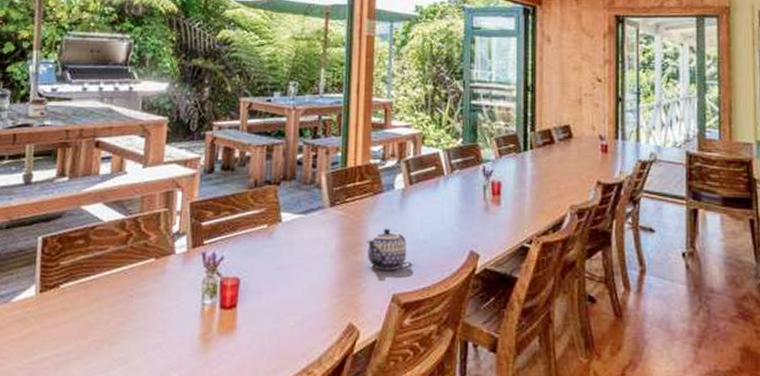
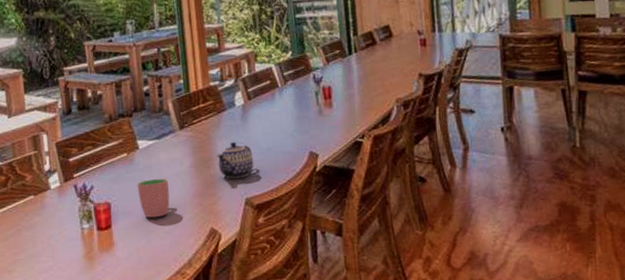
cup: none [272,257,308,303] -> present [137,178,170,218]

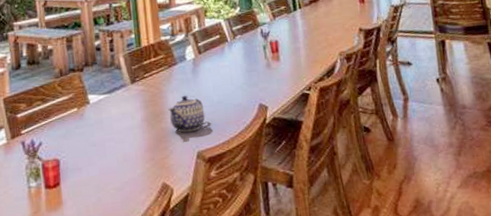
cup: present [137,178,170,218] -> none [87,133,121,174]

